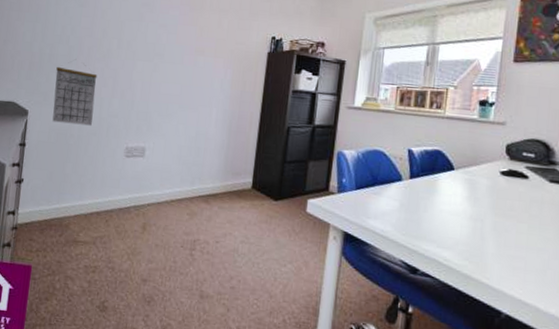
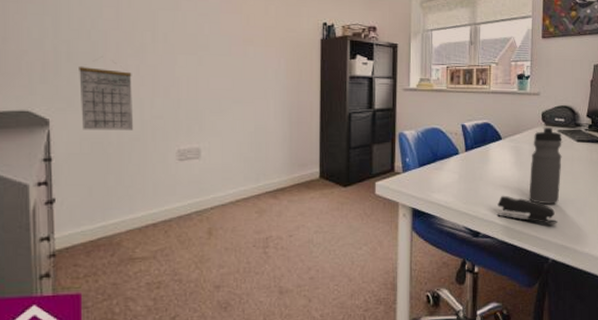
stapler: none [440,231,517,274] -> present [496,195,558,224]
water bottle: none [481,160,530,251] -> present [529,126,562,205]

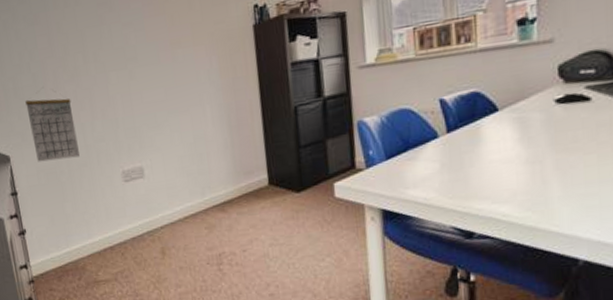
stapler: present [496,195,558,224] -> none [496,182,591,215]
water bottle: present [529,126,562,205] -> none [542,82,594,190]

